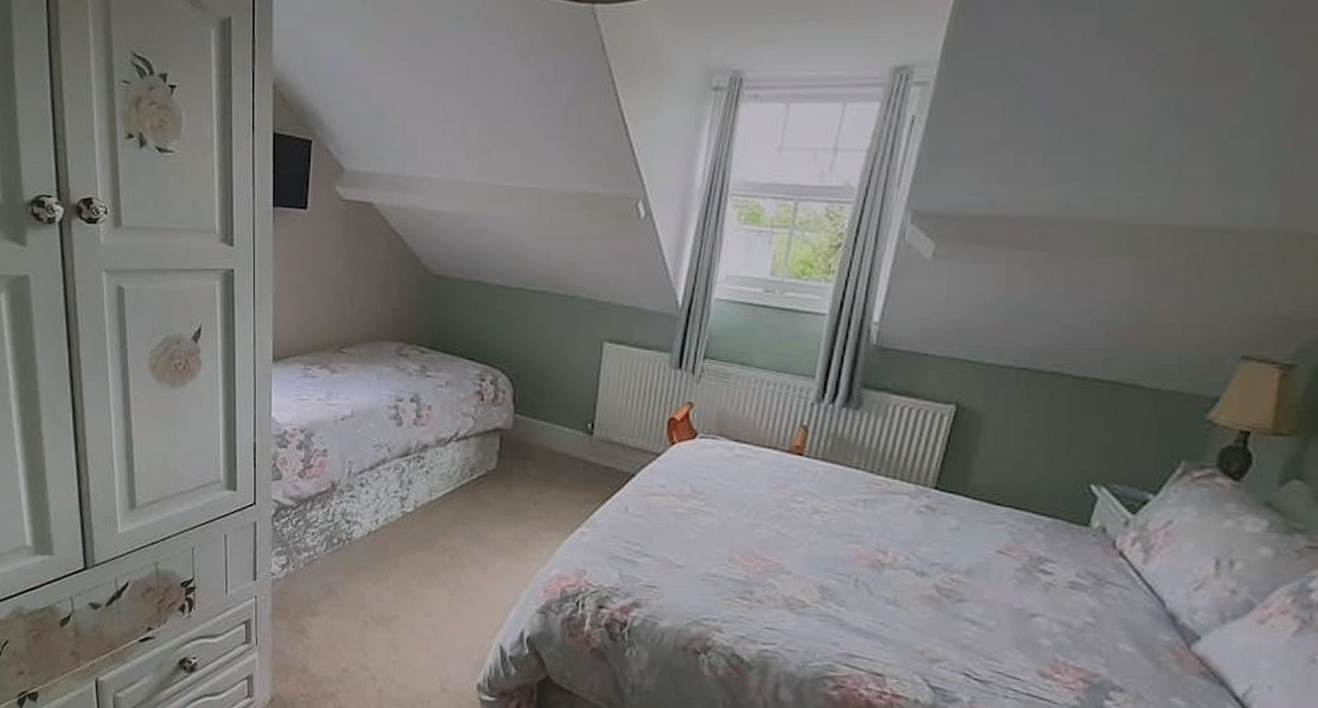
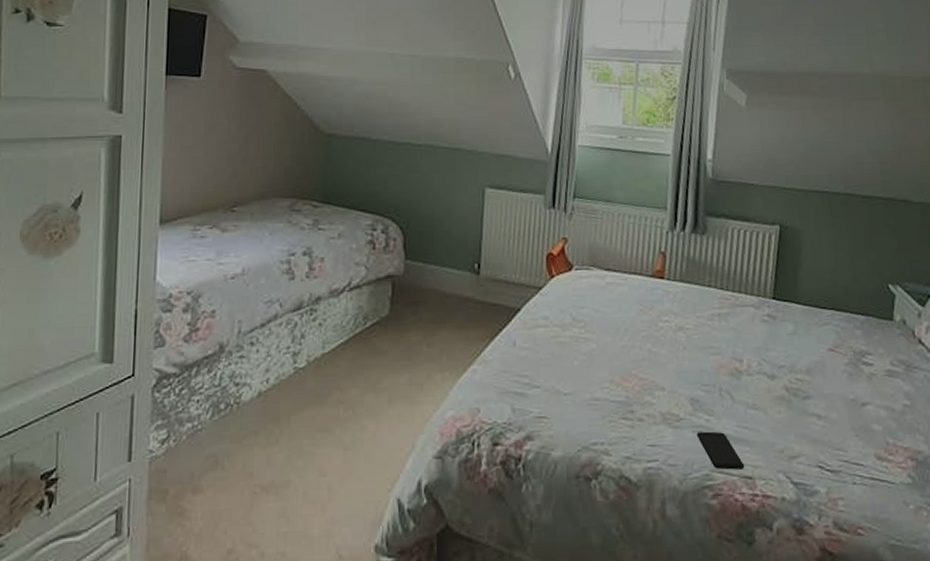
mobile phone: none [822,621,874,665] -> present [696,431,744,470]

